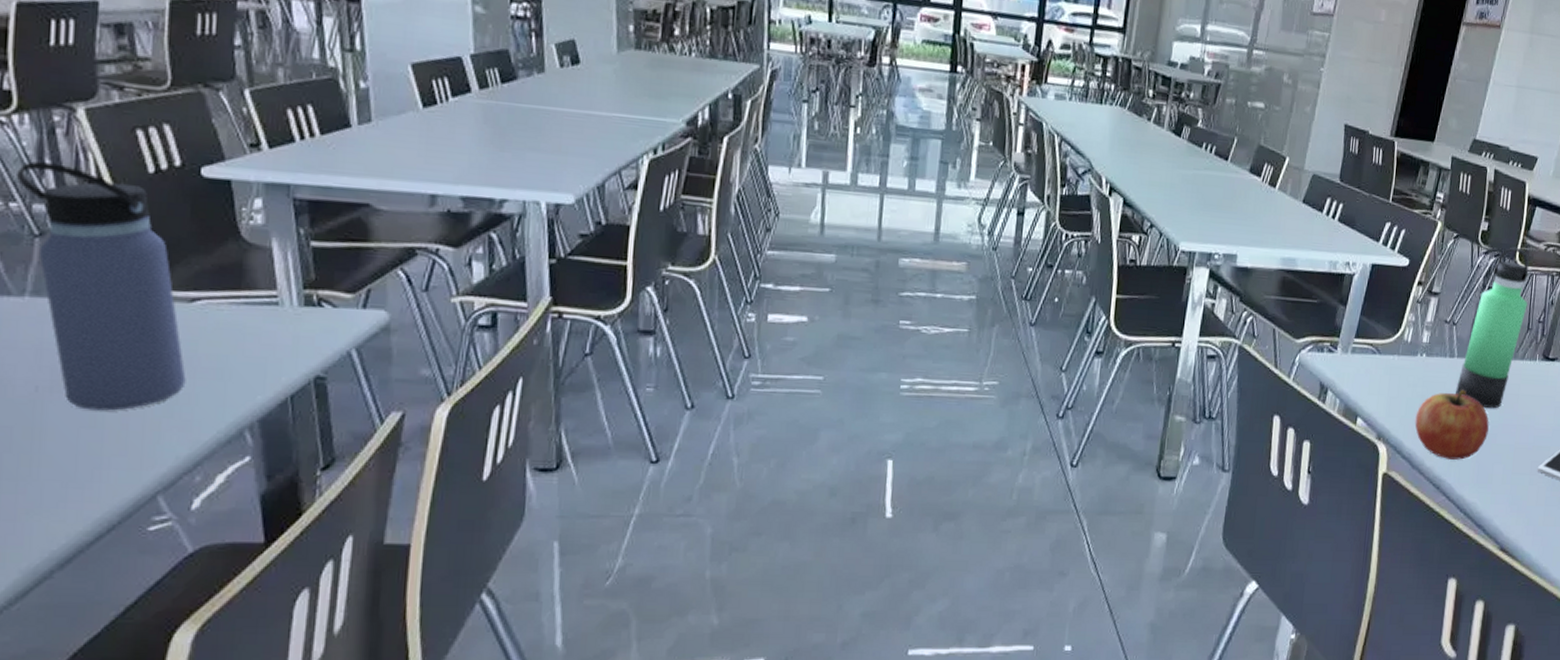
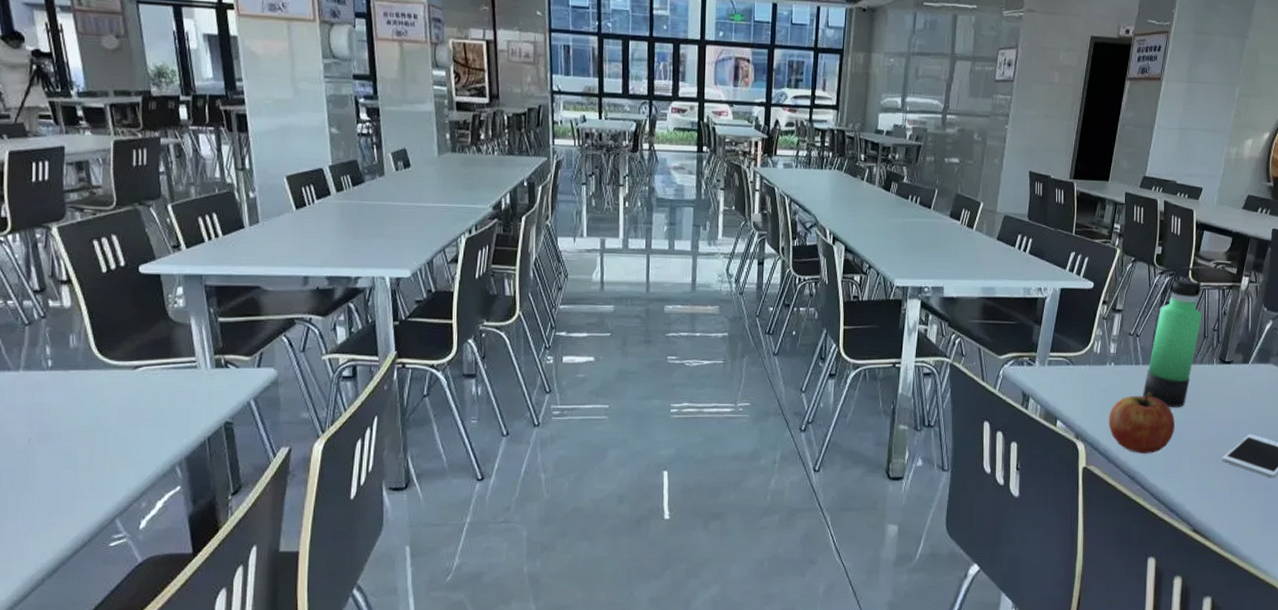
water bottle: present [15,161,186,411] -> none [11,269,133,455]

